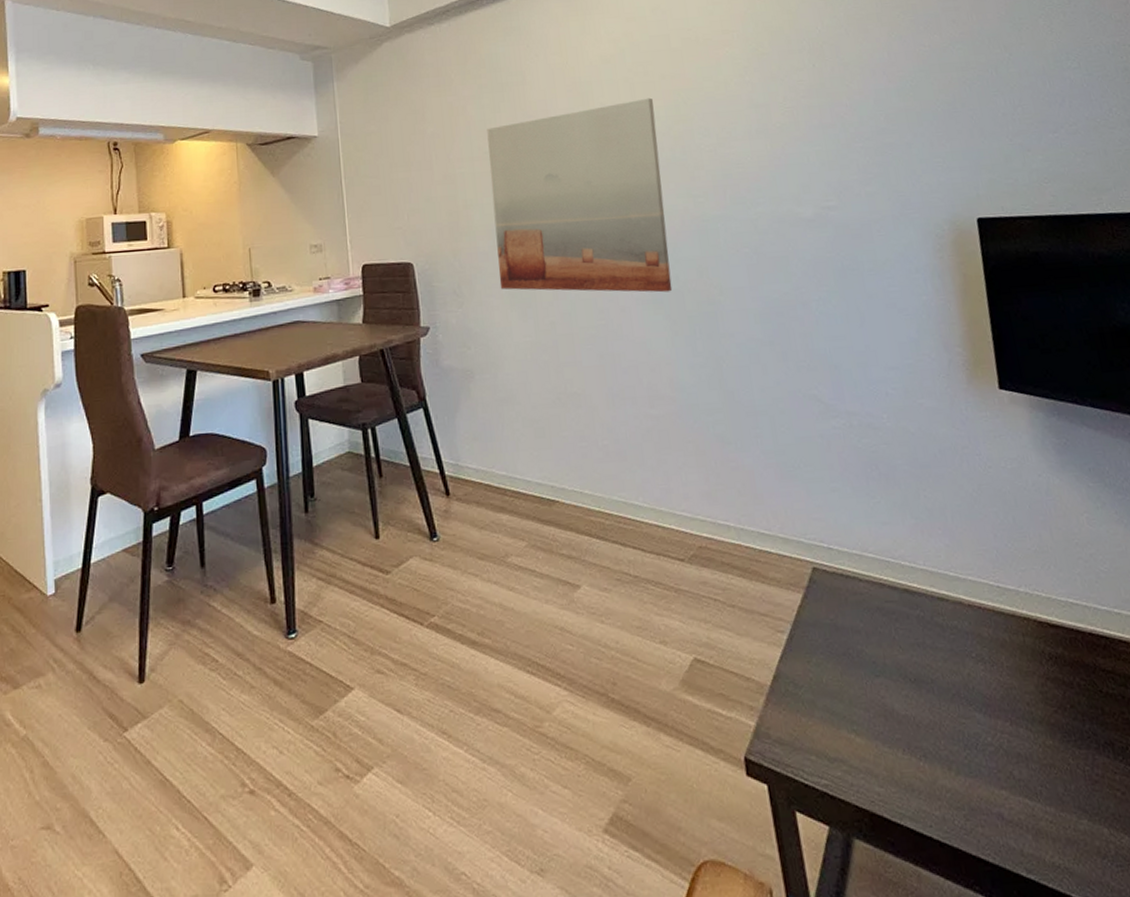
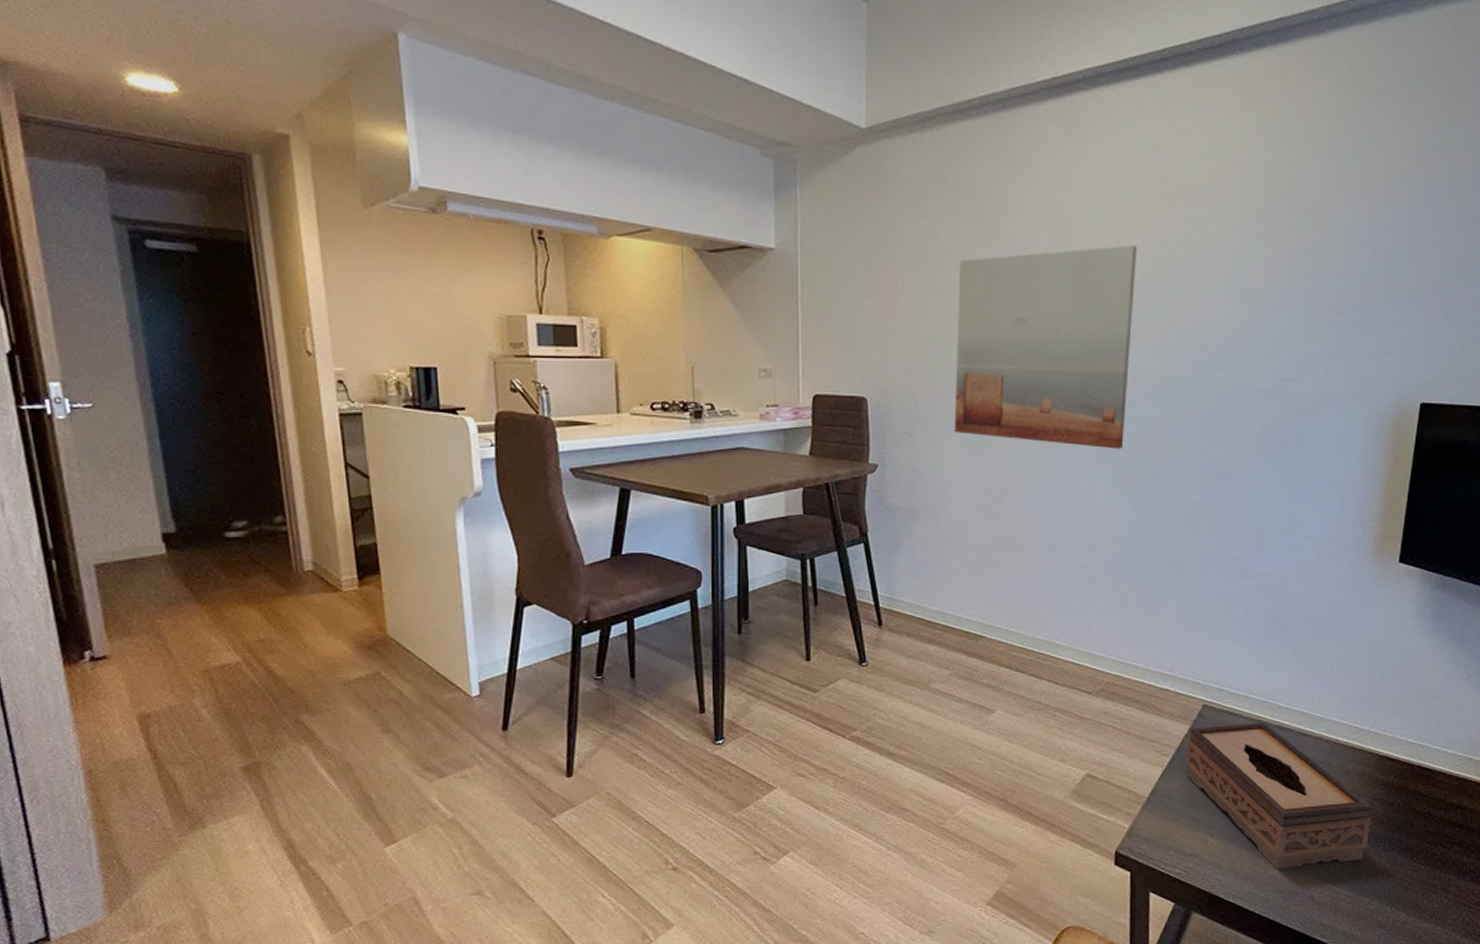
tissue box: none [802,585,1054,777] -> present [1186,722,1371,870]

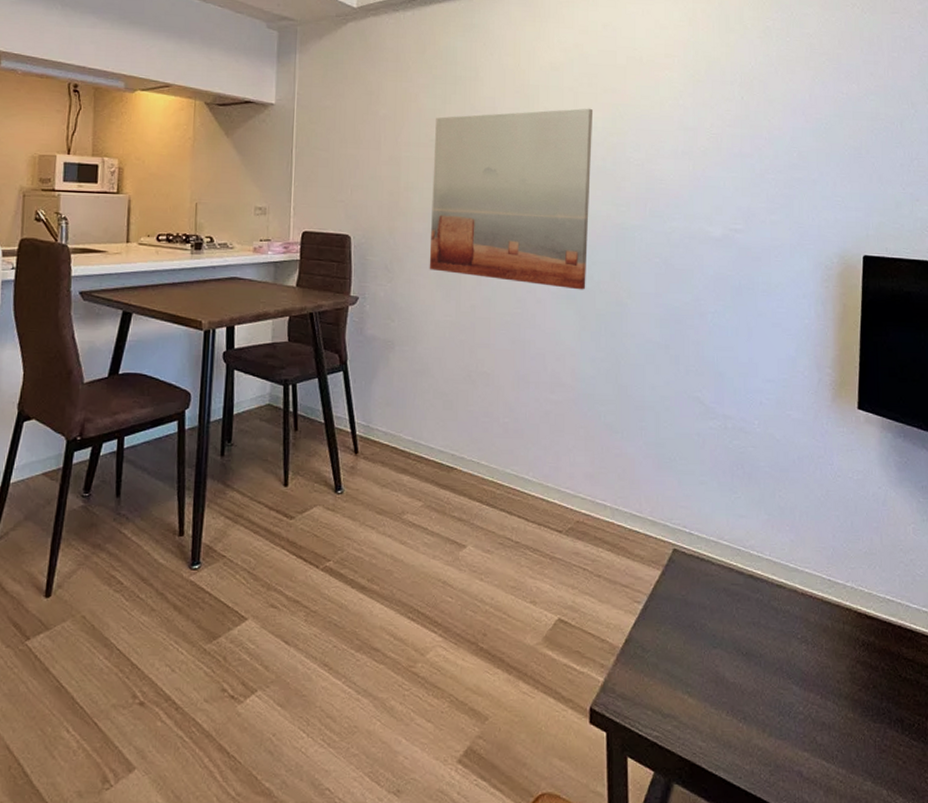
tissue box: present [1186,722,1371,870] -> none [659,570,856,738]

